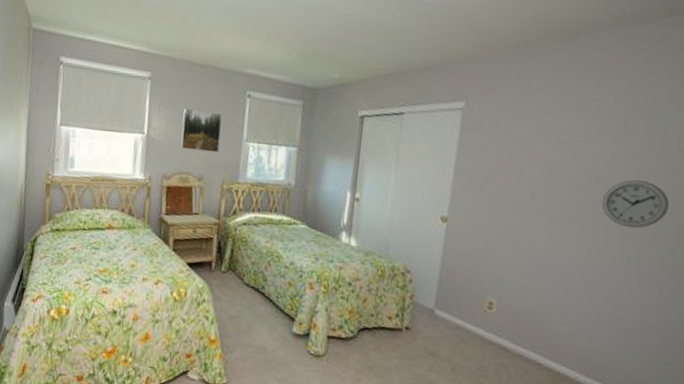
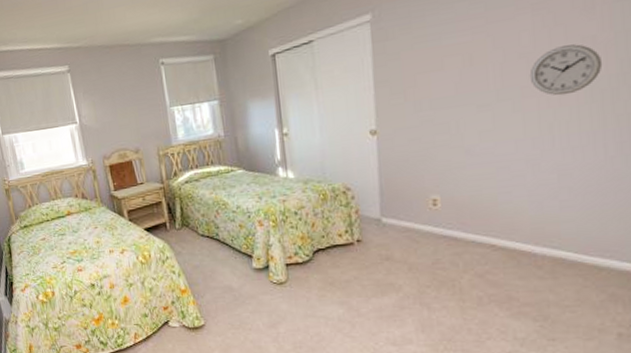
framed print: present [181,107,222,153] -> none [106,87,147,129]

